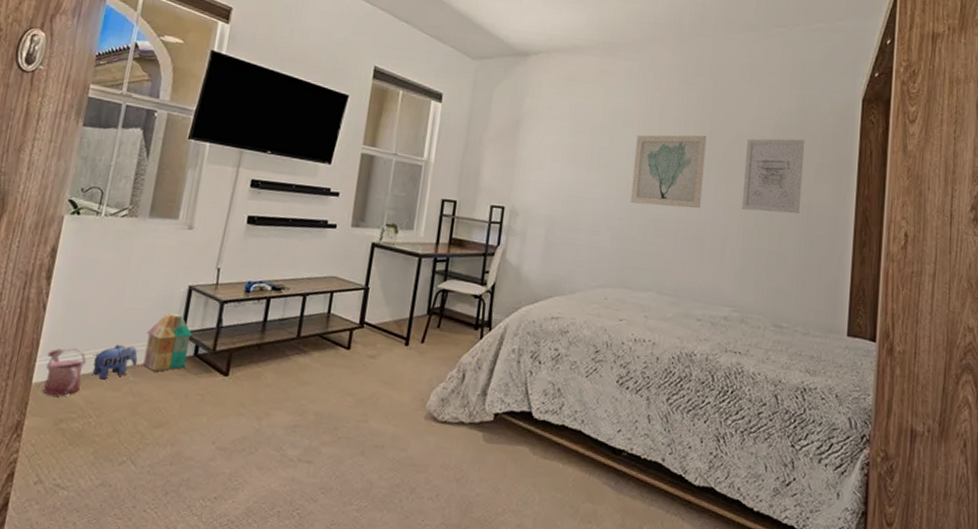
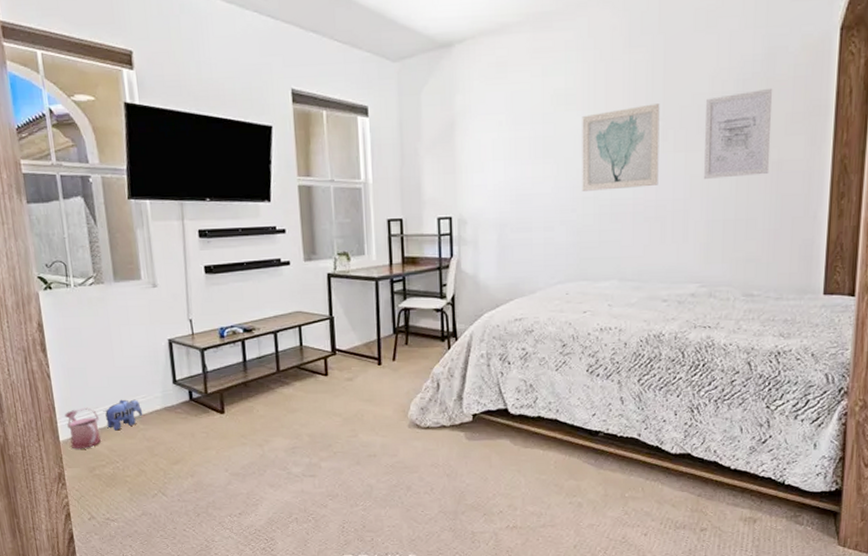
toy house: present [143,313,193,372] -> none [143,366,185,418]

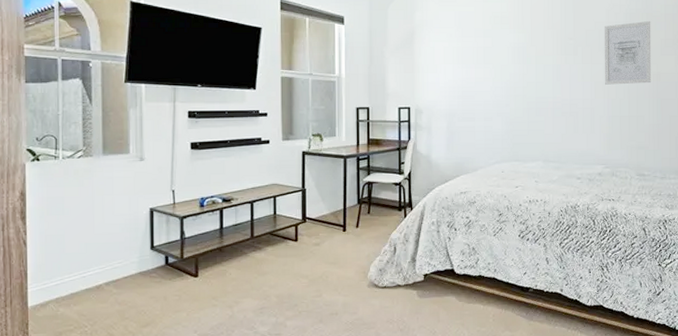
watering can: present [65,407,101,449] -> none [37,273,72,315]
plush toy: present [103,399,143,431] -> none [77,264,118,296]
wall art: present [582,104,660,191] -> none [513,27,572,91]

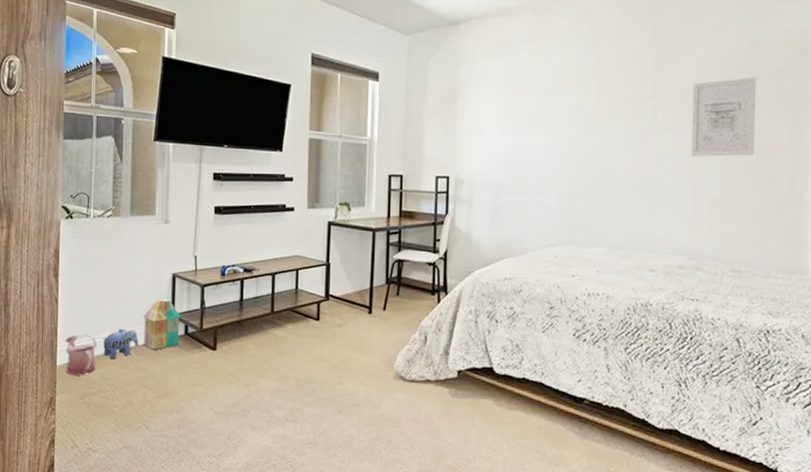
watering can: none [37,273,72,315] -> present [65,334,97,375]
plush toy: none [77,264,118,296] -> present [101,328,139,360]
toy house: none [121,233,161,282] -> present [143,299,182,350]

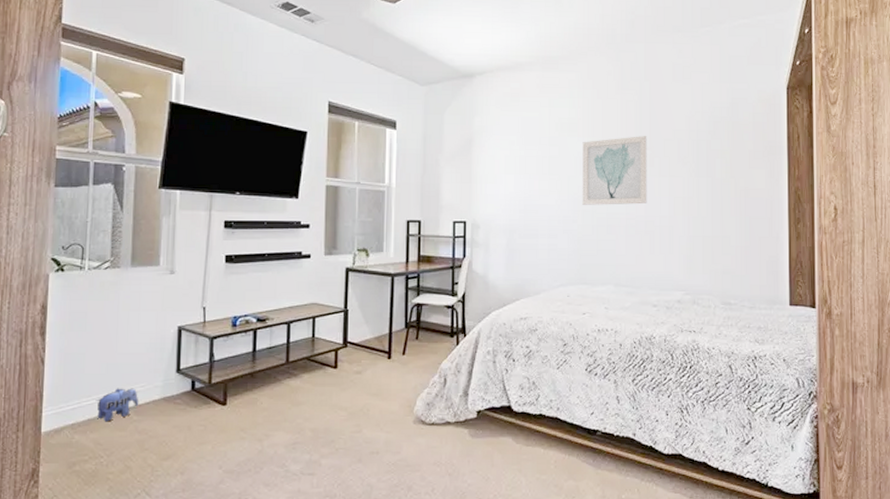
watering can: present [65,334,97,375] -> none [52,396,90,442]
toy house: present [143,299,182,350] -> none [144,354,188,409]
wall art: none [574,85,649,161] -> present [582,136,647,205]
wall art: present [692,77,757,157] -> none [684,129,738,201]

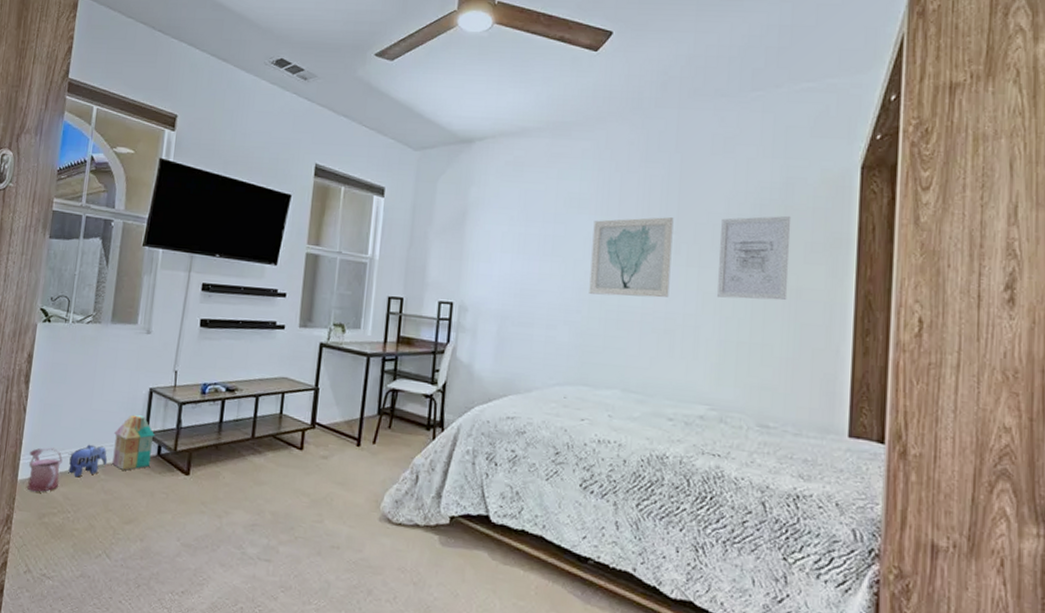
watering can: none [52,396,90,442] -> present [26,447,63,492]
toy house: none [144,354,188,409] -> present [112,415,155,471]
wall art: none [684,129,738,201] -> present [717,215,792,301]

